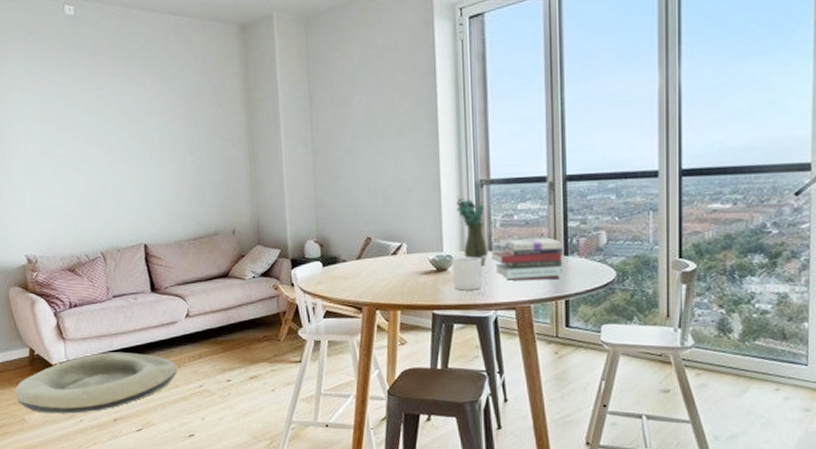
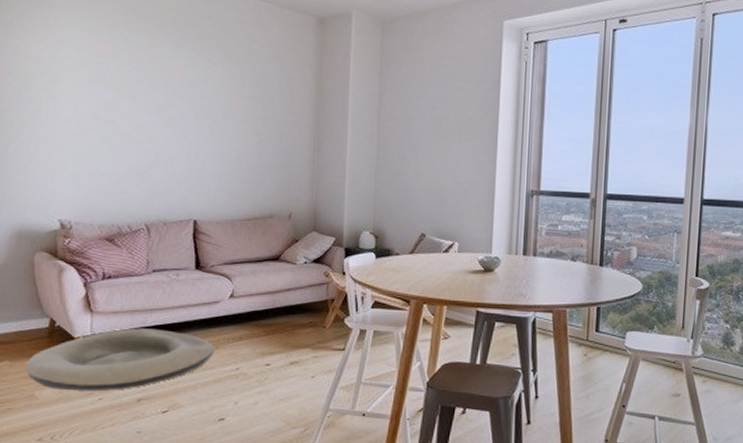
mug: present [451,256,483,291] -> none [498,260,526,292]
vase: present [456,197,489,266] -> none [507,204,533,270]
books: present [490,238,566,280] -> none [534,248,600,288]

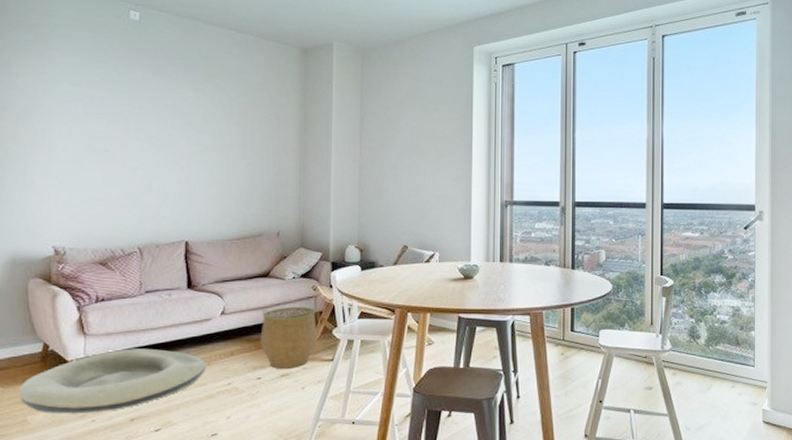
basket: none [269,293,330,356] -> present [260,307,318,369]

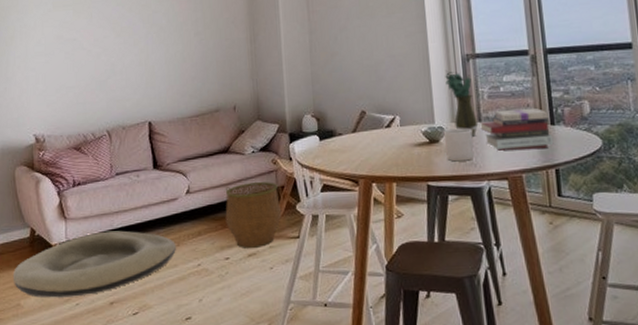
mug: none [477,267,503,297] -> present [443,127,474,162]
vase: none [484,214,510,276] -> present [445,71,479,137]
books: none [511,254,572,290] -> present [480,109,554,151]

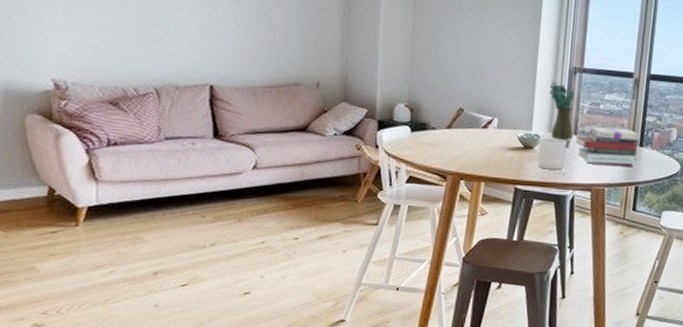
dog bed: present [12,230,176,298] -> none [23,199,237,264]
basket: present [225,182,282,248] -> none [297,165,362,231]

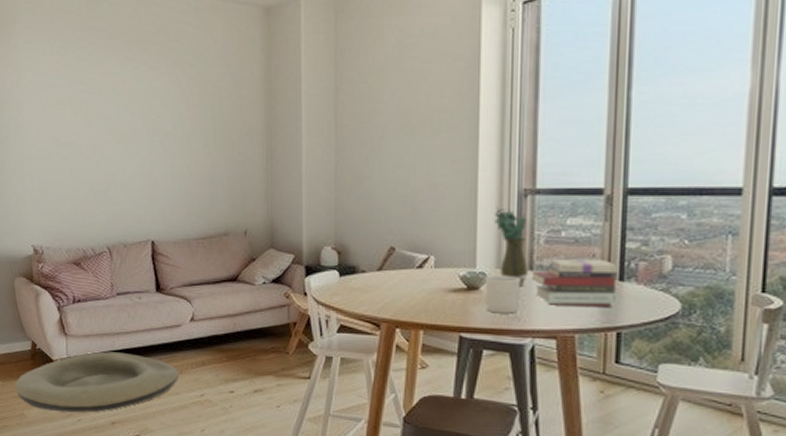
dog bed: none [23,199,237,264] -> present [15,351,179,413]

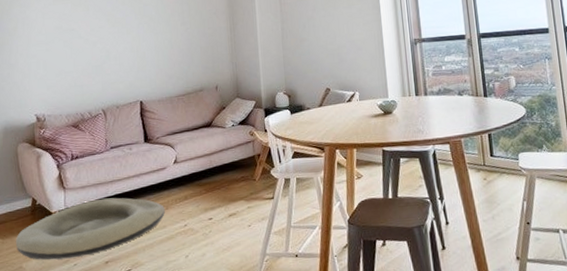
mug: present [485,275,520,314] -> none [395,101,422,130]
vase: present [494,207,529,287] -> none [396,53,425,108]
books: present [531,260,620,308] -> none [426,84,487,119]

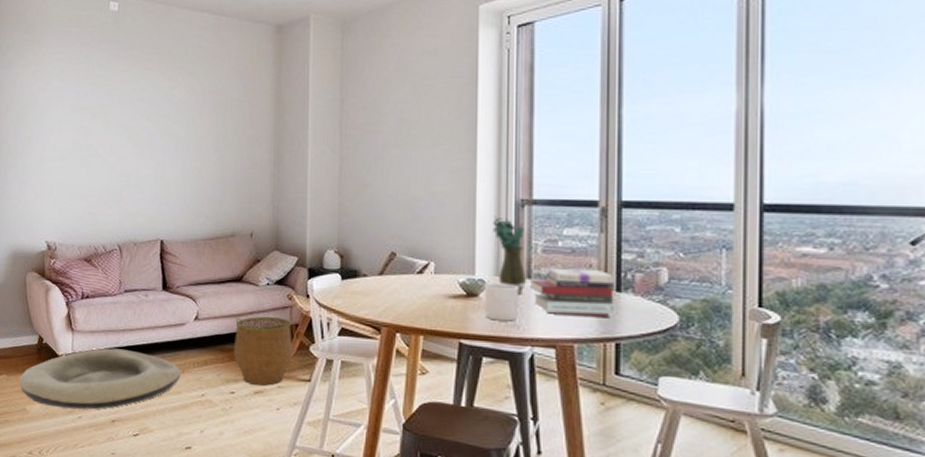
basket: none [208,151,258,210] -> present [233,316,294,386]
mug: none [395,101,422,130] -> present [484,282,519,322]
vase: none [396,53,425,108] -> present [493,216,527,295]
books: none [426,84,487,119] -> present [529,269,618,319]

